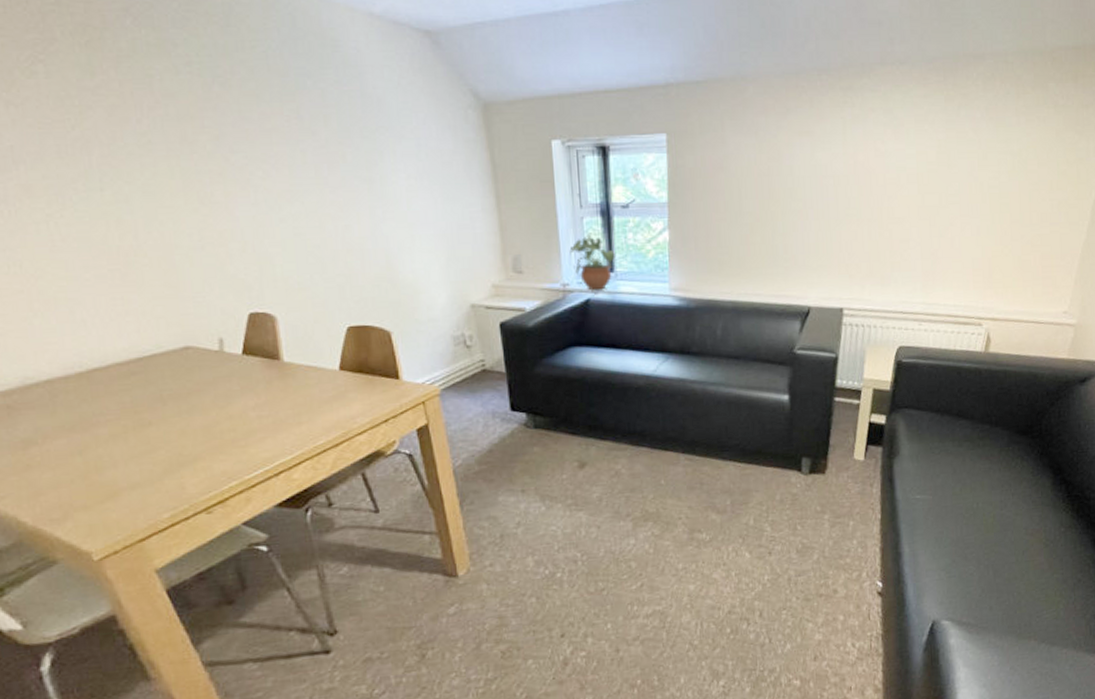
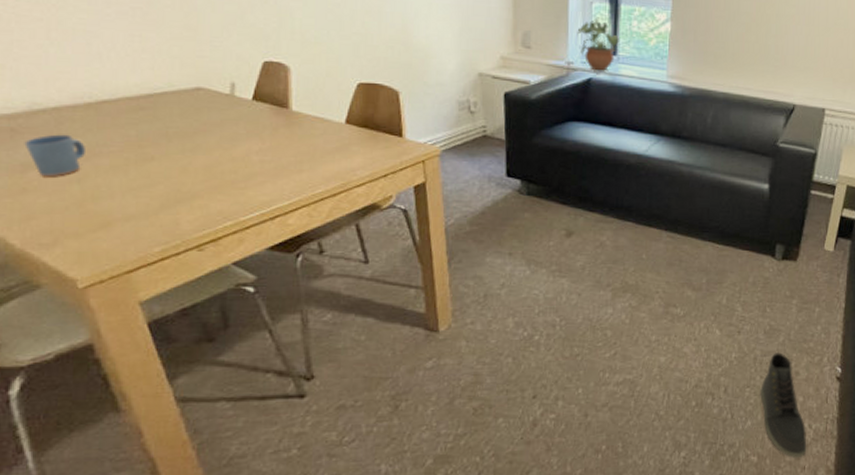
mug: none [22,406,83,452] -> present [24,134,85,177]
sneaker: none [797,571,852,680] -> present [760,352,807,459]

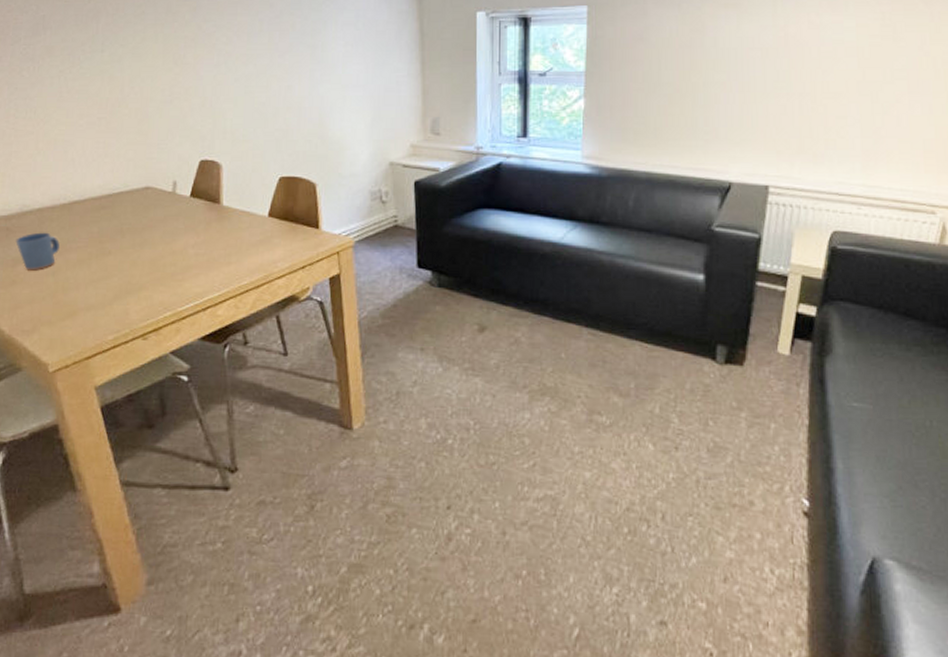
potted plant: present [577,17,619,71] -> none [486,99,529,155]
sneaker: present [760,352,807,459] -> none [706,476,770,611]

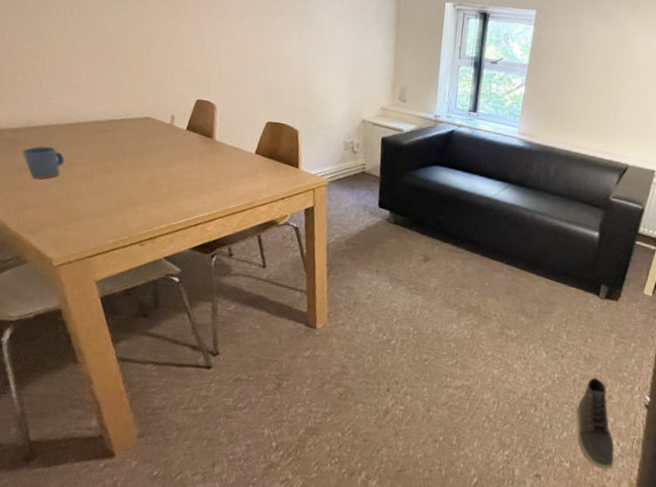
sneaker: none [706,476,770,611] -> present [576,377,614,470]

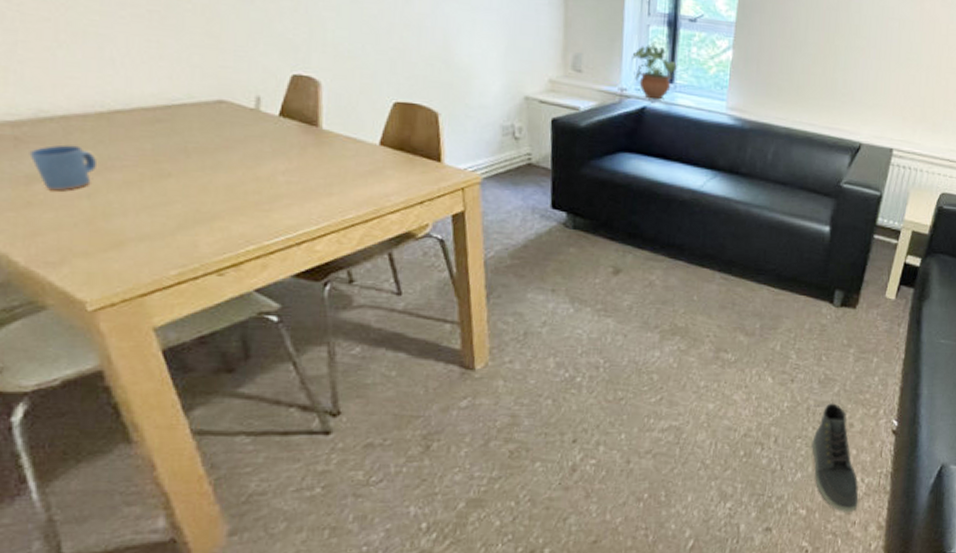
potted plant: none [445,79,480,125] -> present [631,41,677,100]

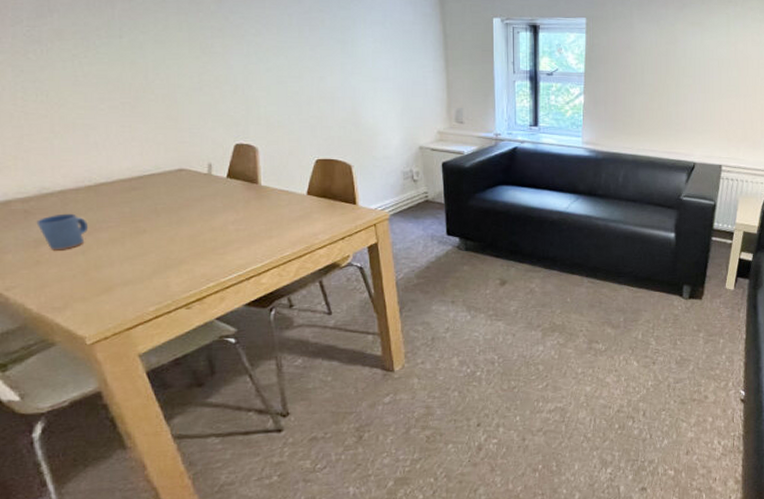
potted plant: present [631,41,677,100] -> none [503,94,540,140]
sneaker: present [812,403,859,513] -> none [674,379,717,472]

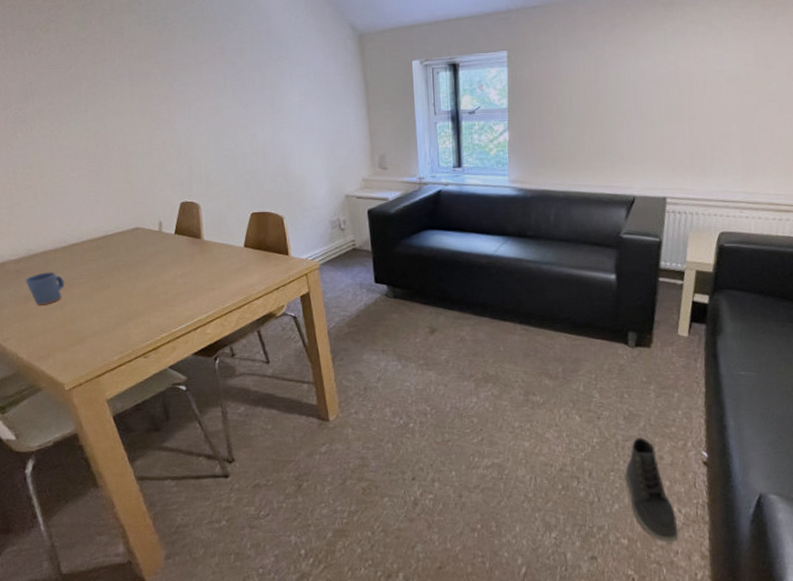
sneaker: none [674,379,717,472] -> present [625,437,679,543]

